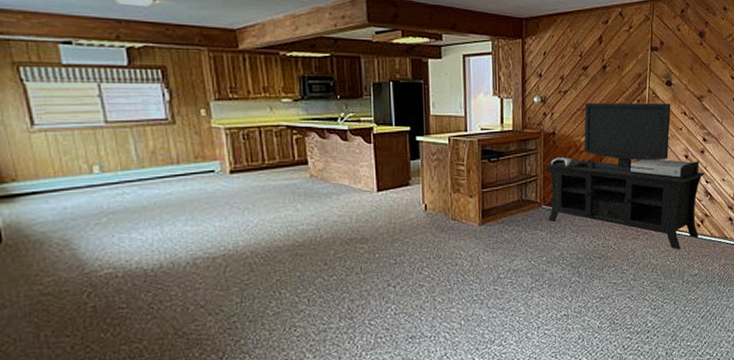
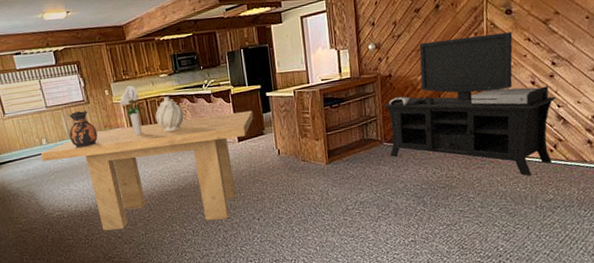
dining table: none [88,155,399,297] -> present [40,110,254,231]
ceramic jug: none [139,132,183,183] -> present [68,111,98,149]
bouquet: none [220,107,250,173] -> present [119,85,142,136]
lantern: none [270,127,311,172] -> present [155,96,185,132]

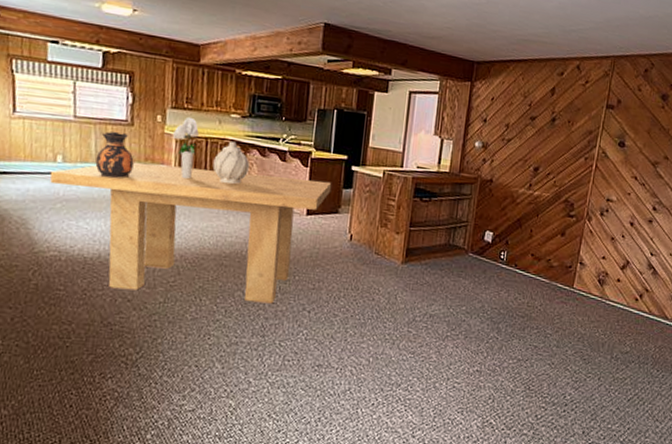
media console: present [383,31,557,176] -> none [473,153,651,323]

